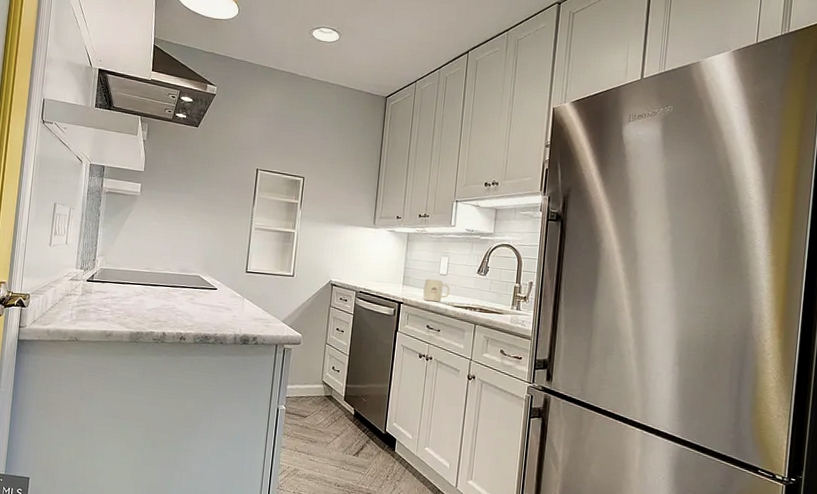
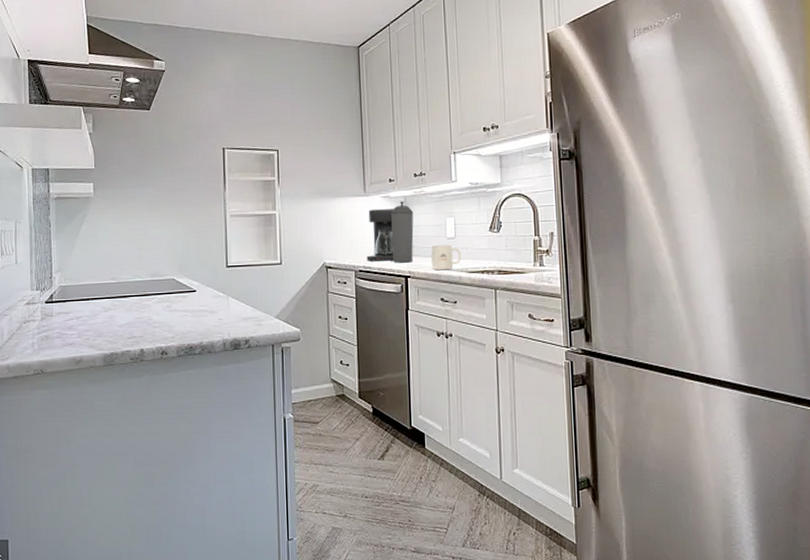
coffee maker: none [367,240,398,287] -> present [366,209,395,262]
canister: none [390,236,414,291] -> present [391,201,414,263]

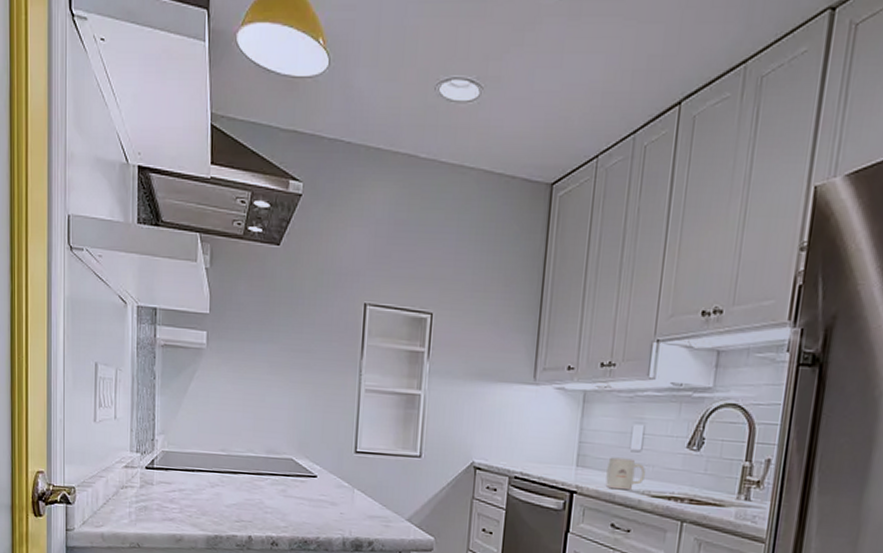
coffee maker: present [366,209,395,262] -> none [525,403,570,470]
canister: present [391,201,414,263] -> none [558,396,593,475]

